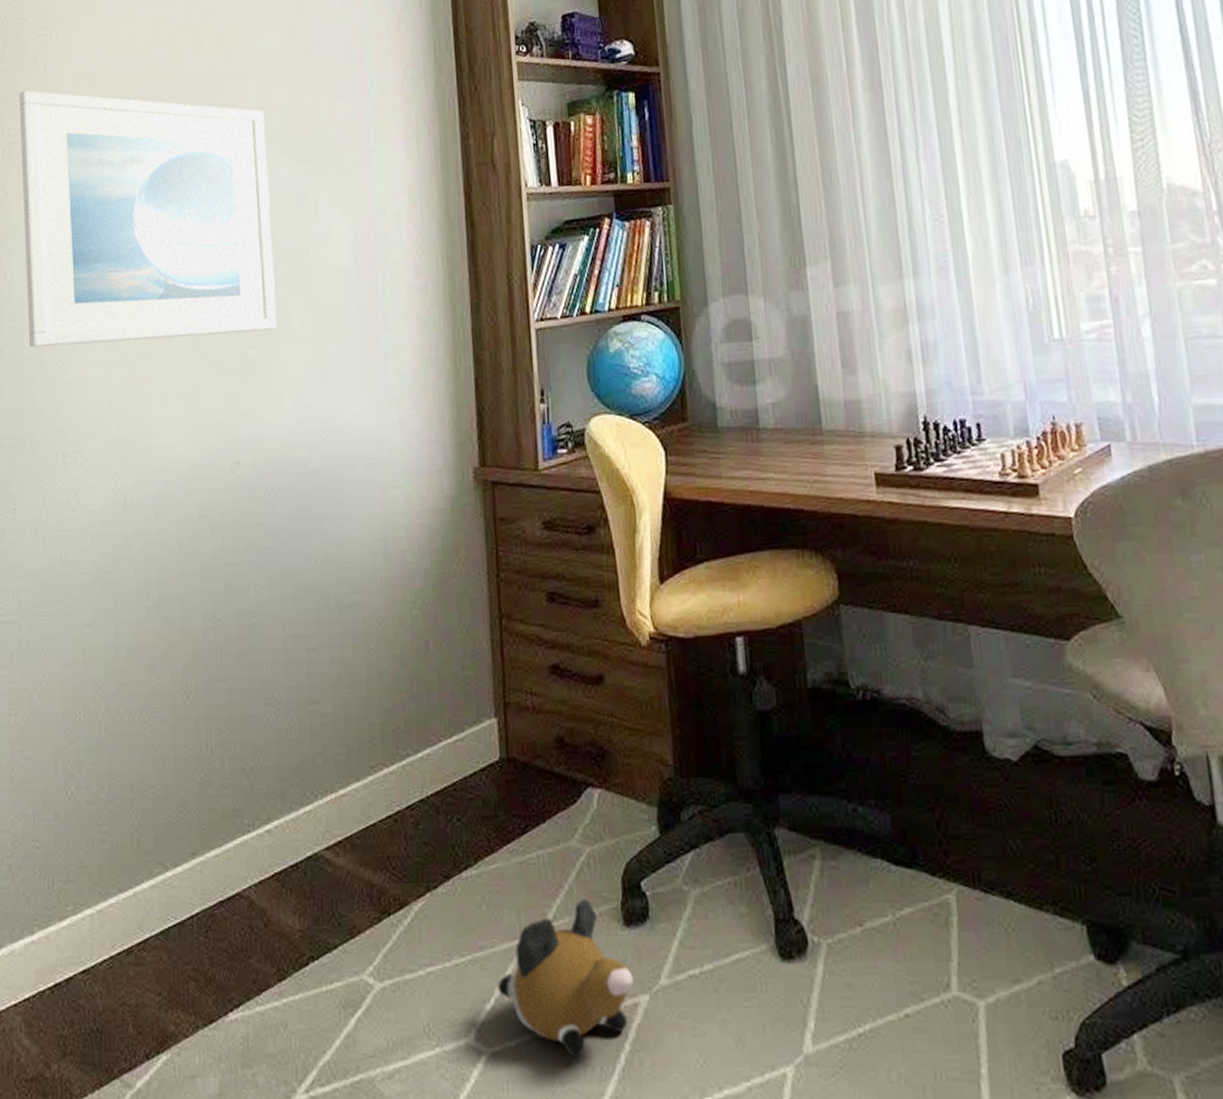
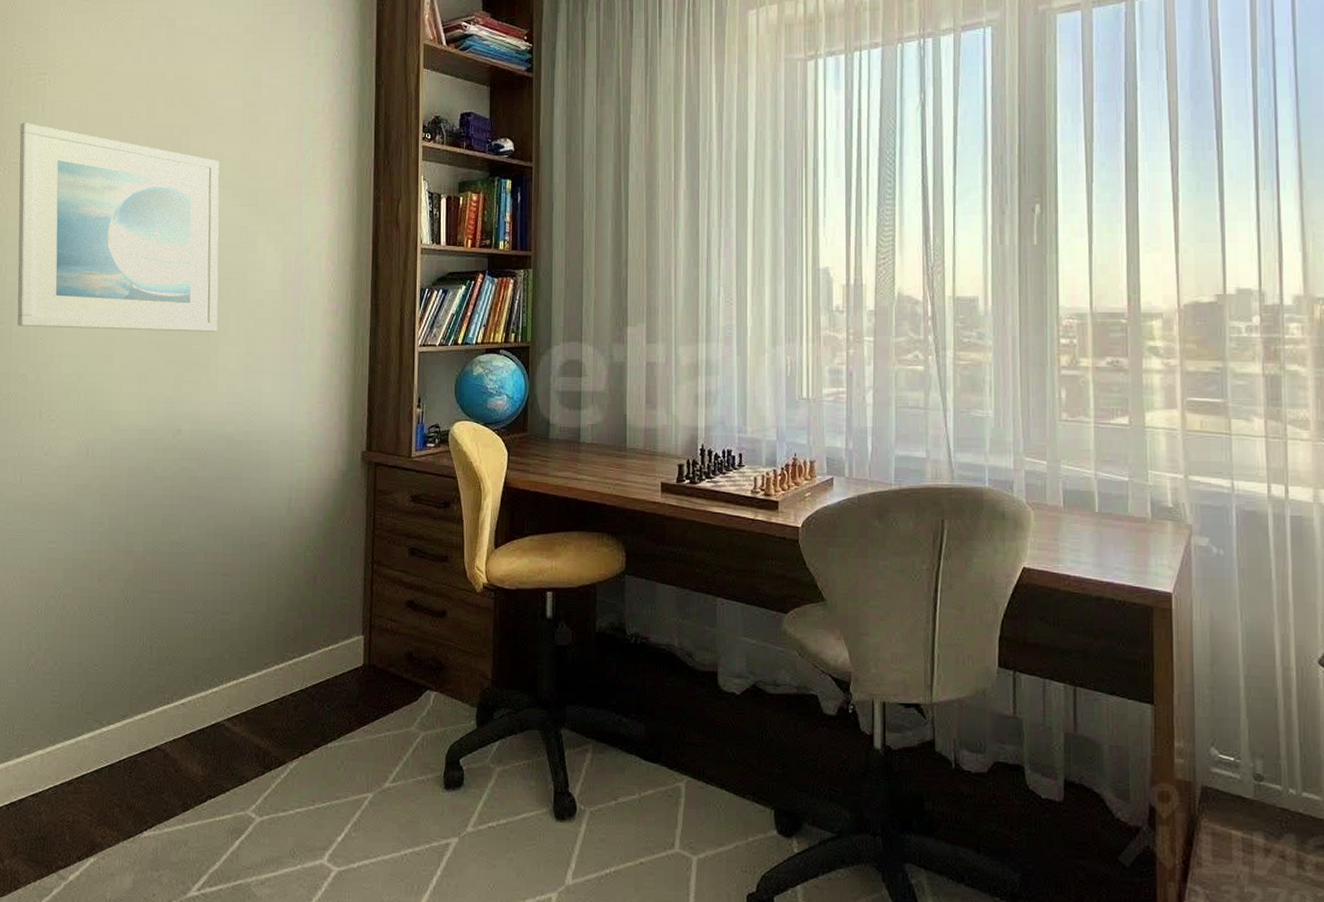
plush toy: present [497,899,634,1058] -> none [347,768,448,878]

